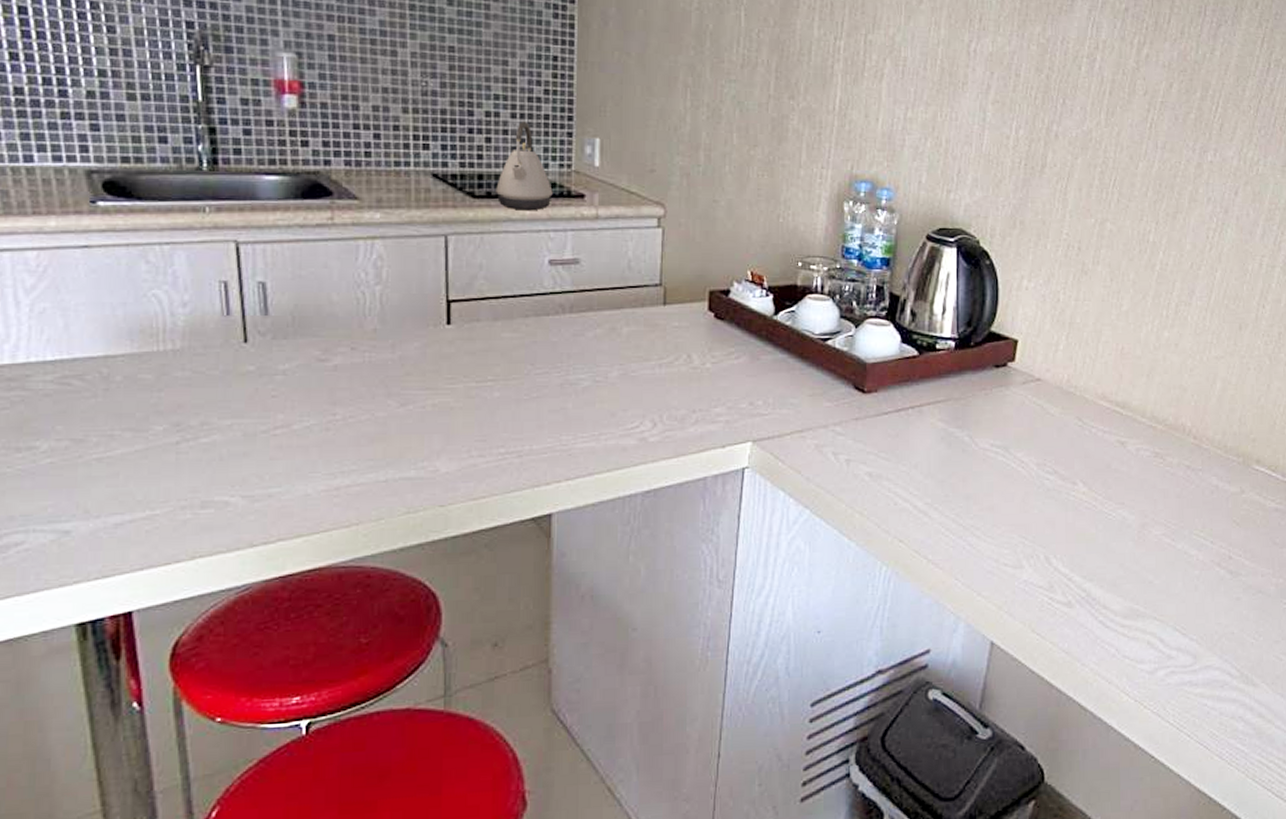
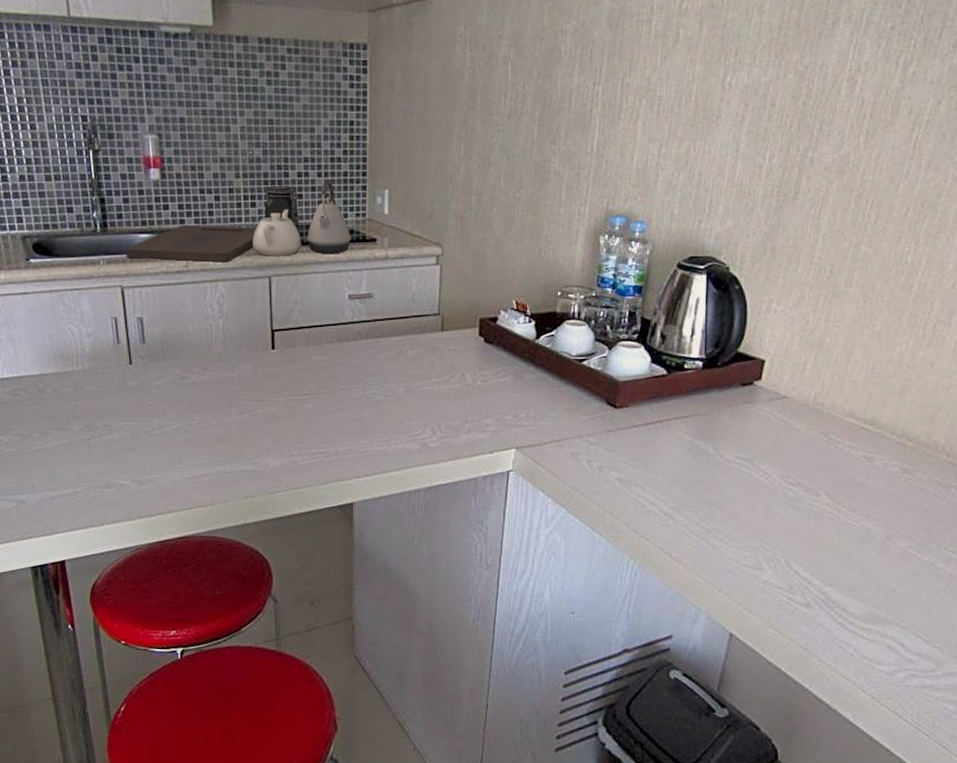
cutting board: none [243,166,429,216] -> present [125,224,256,263]
teapot: none [424,154,490,211] -> present [253,209,302,256]
jar: none [440,124,487,183] -> present [264,185,300,232]

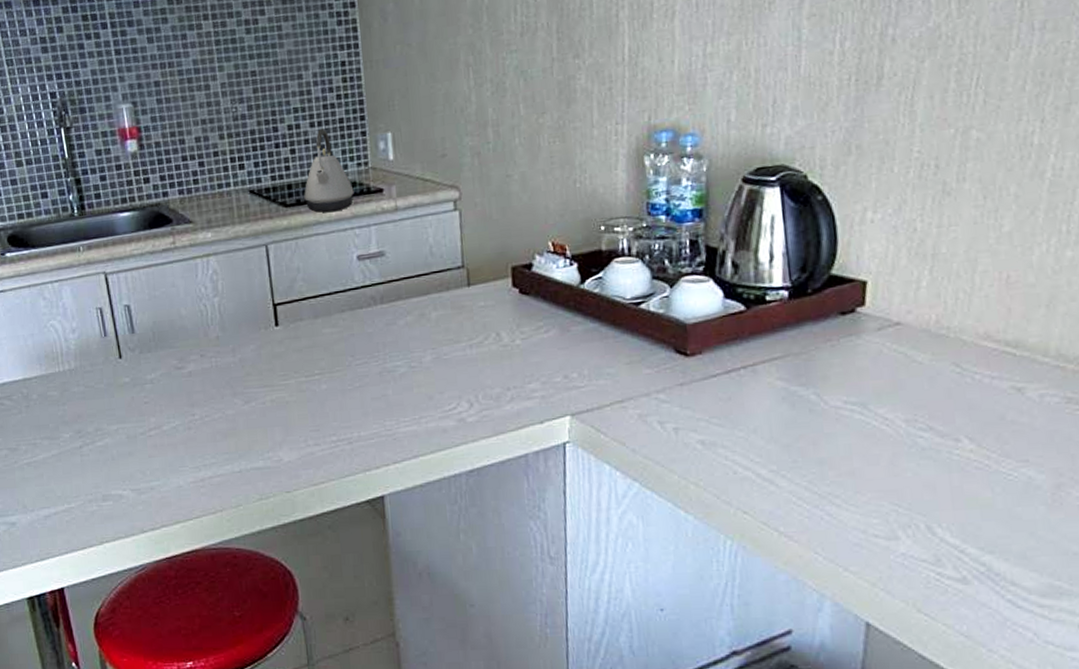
cutting board: present [125,224,256,263] -> none [106,191,247,241]
teapot: present [253,209,302,256] -> none [244,167,300,222]
jar: present [264,185,300,232] -> none [252,140,296,192]

